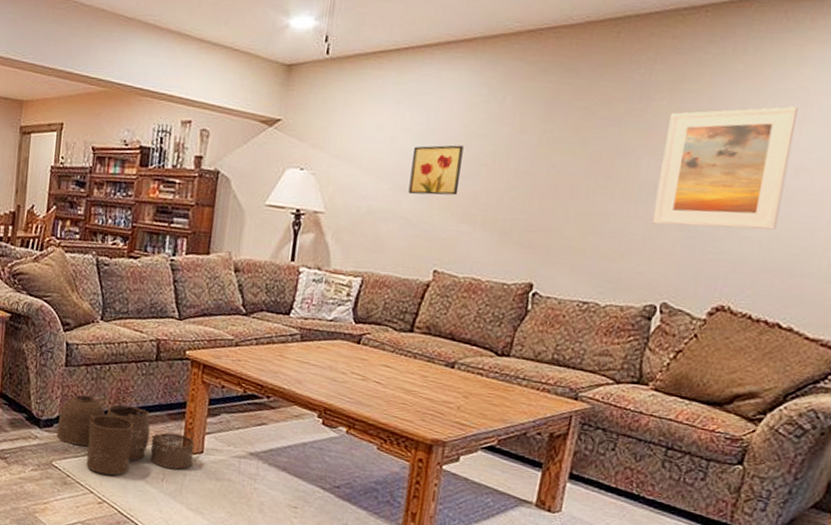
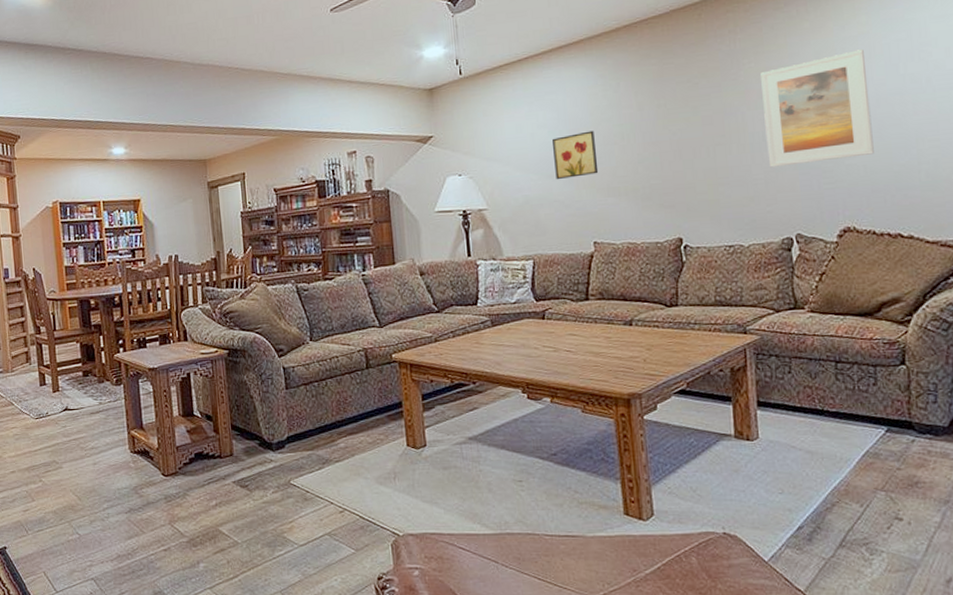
woven basket: present [56,392,195,476] -> none [288,409,419,484]

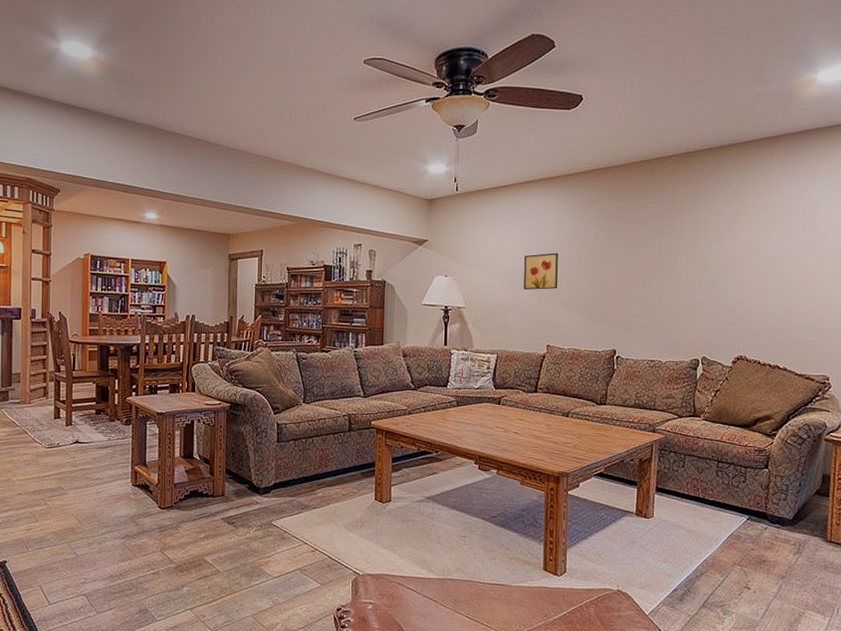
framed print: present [761,49,874,168] -> none [689,216,770,302]

